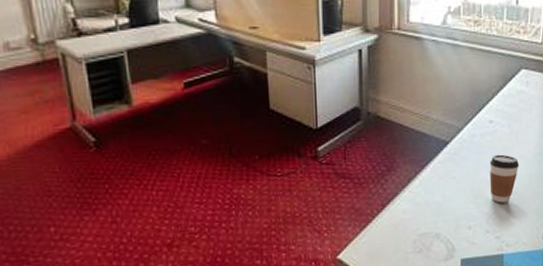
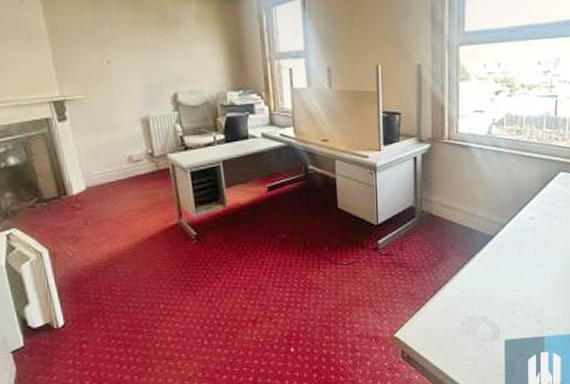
coffee cup: present [490,154,520,203] -> none [531,247,559,291]

